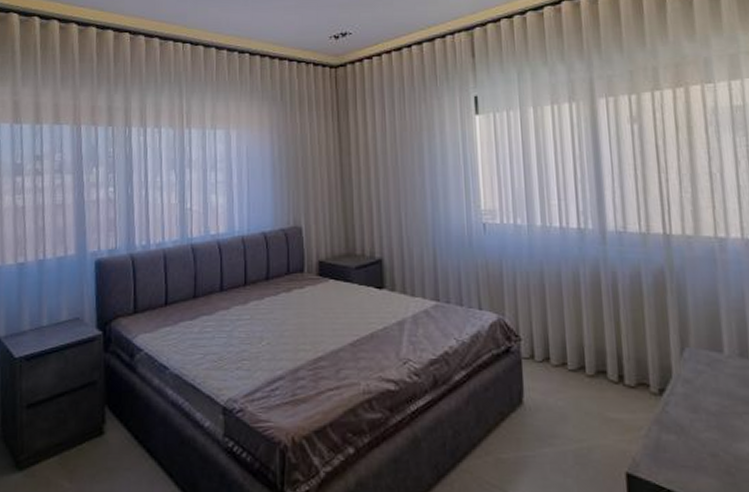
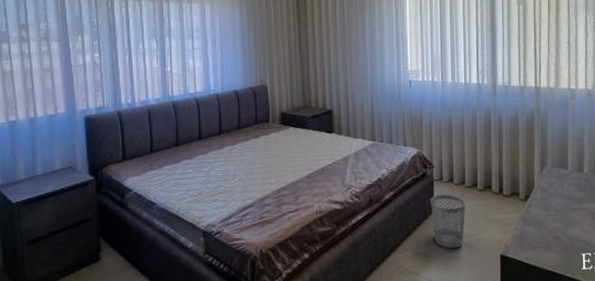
wastebasket: none [518,379,570,457] -> present [431,194,466,248]

